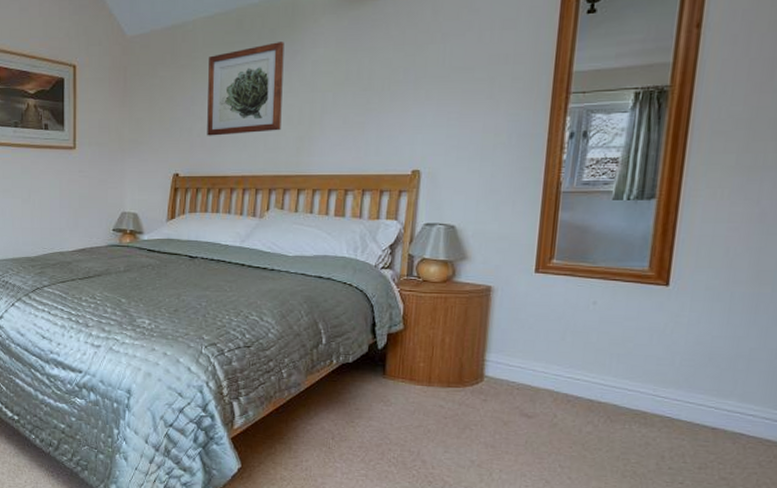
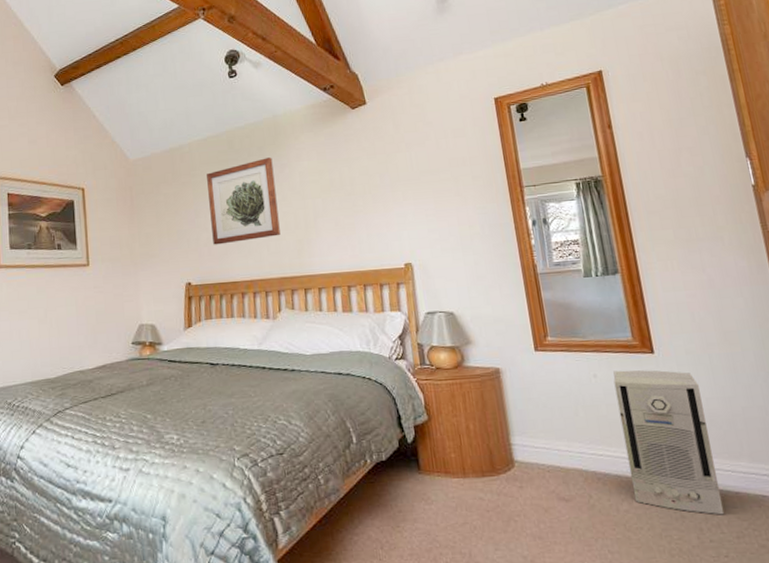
air purifier: none [601,300,709,447] -> present [613,370,725,515]

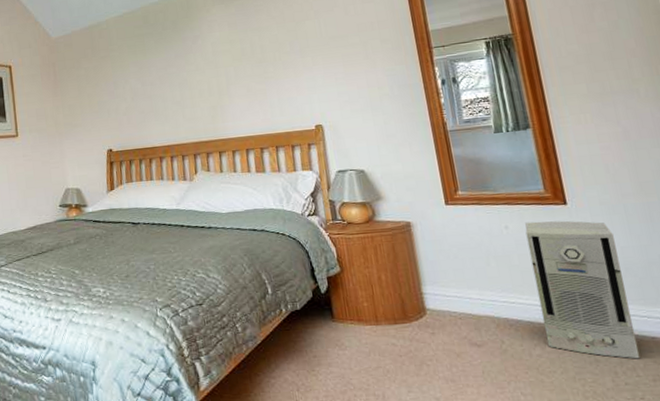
wall art: present [207,157,281,245] -> none [124,30,195,114]

